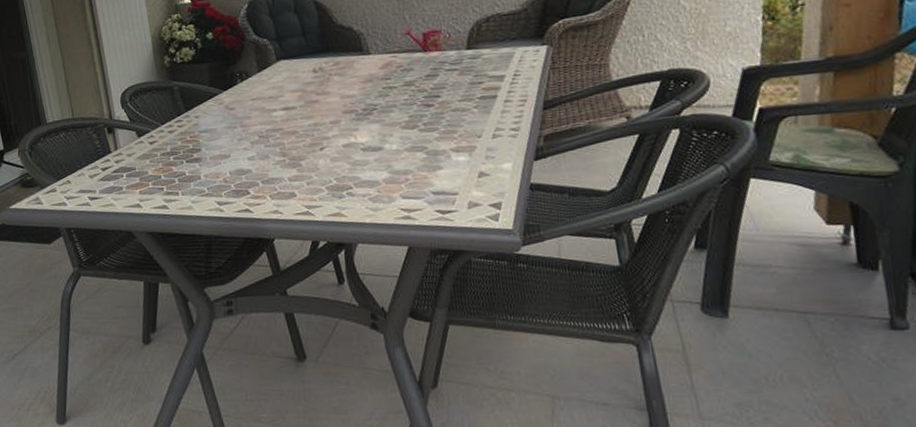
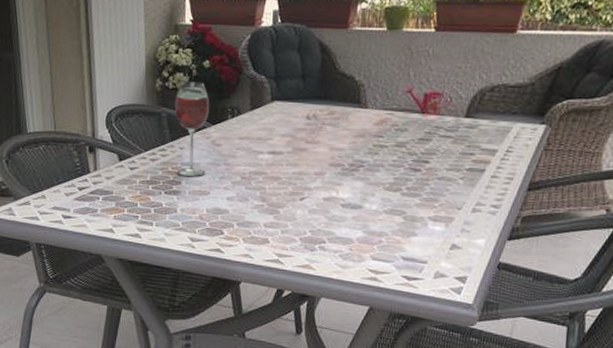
wineglass: none [184,53,223,143] -> present [174,82,210,176]

